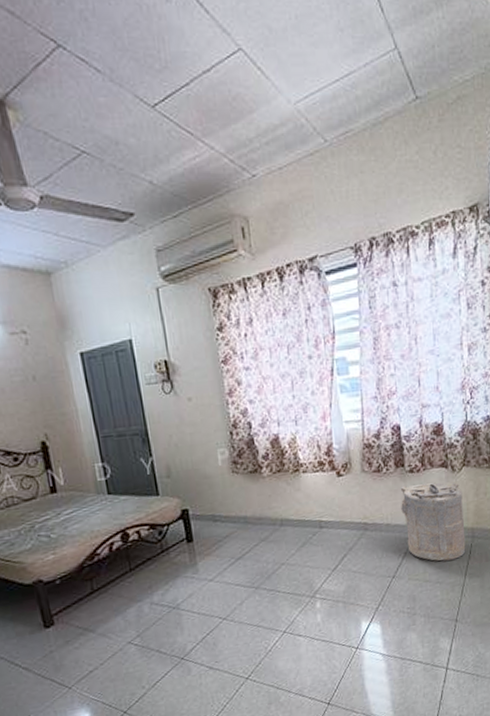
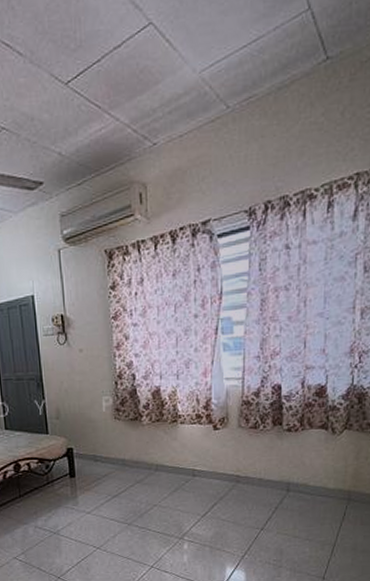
laundry hamper: present [400,482,466,561] -> none [275,442,341,520]

